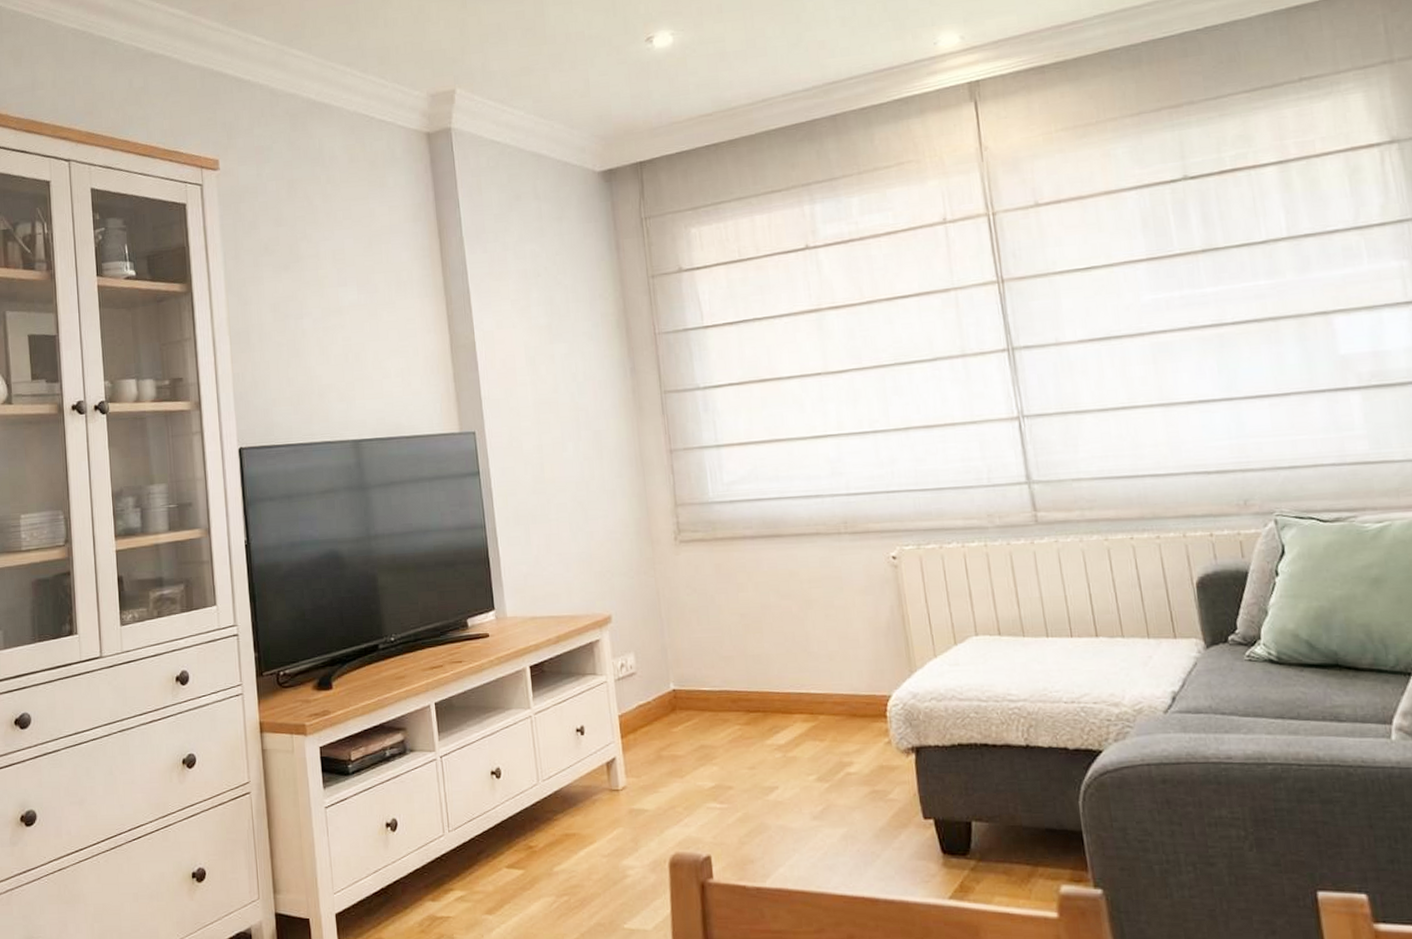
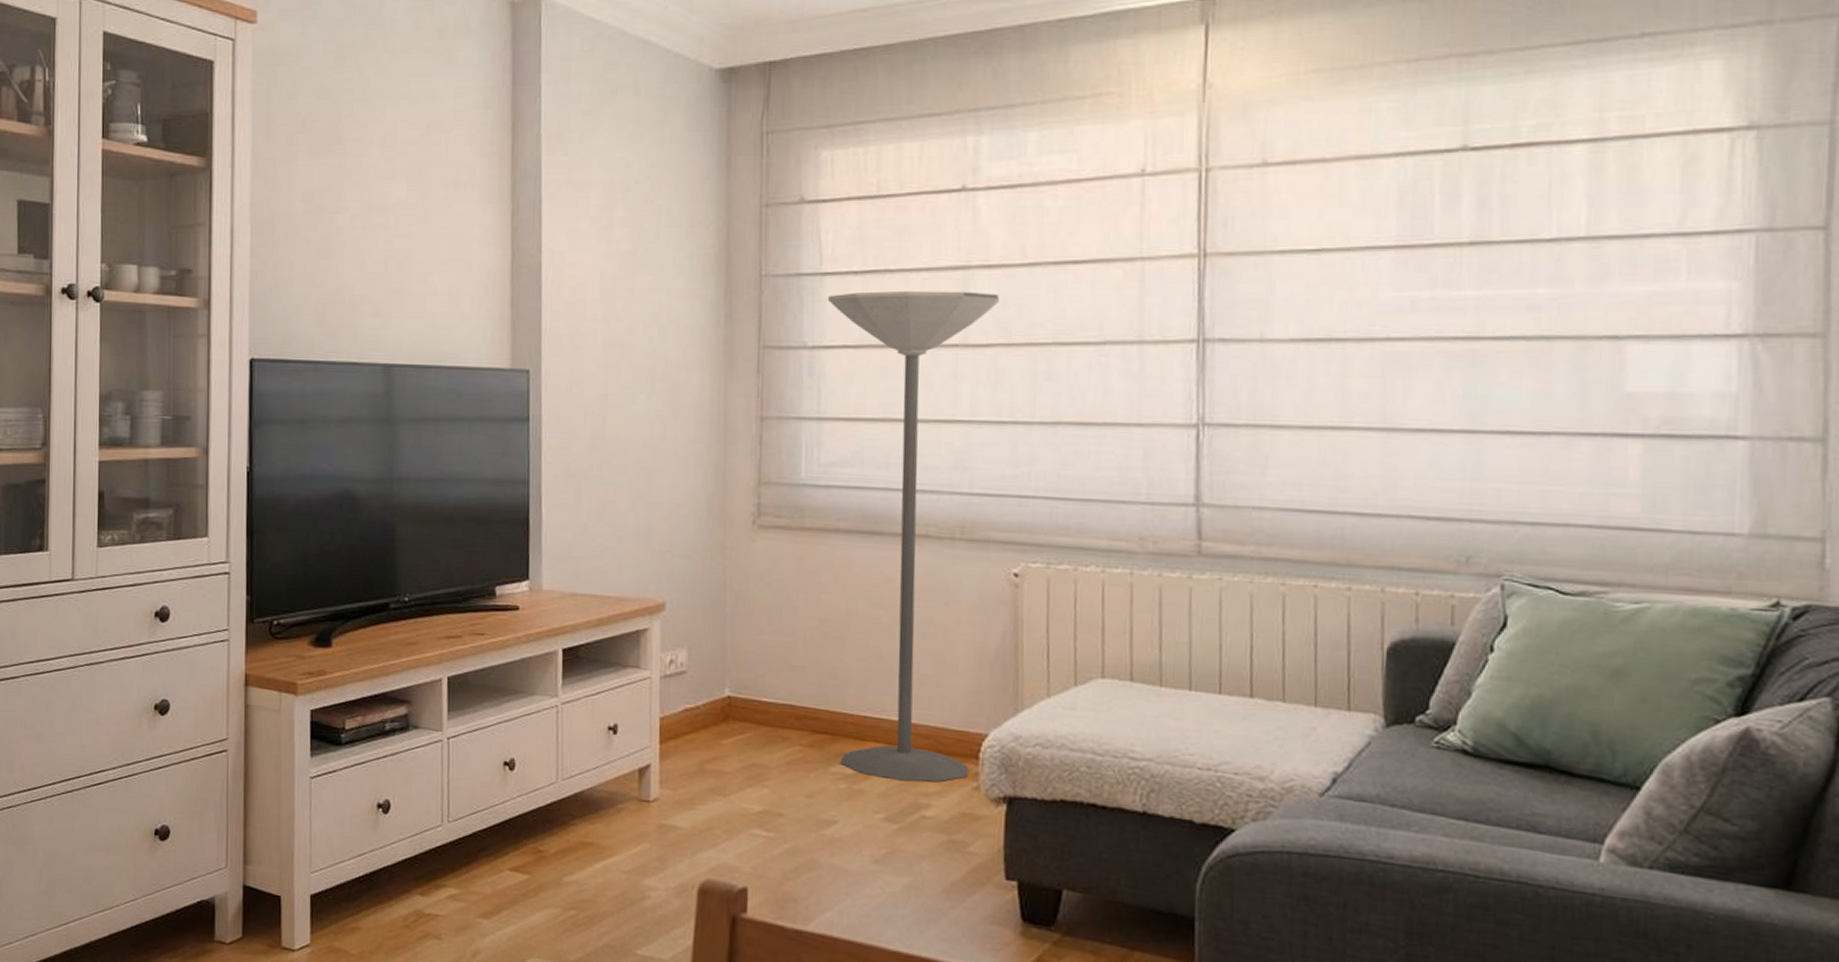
floor lamp: none [711,328,880,745] -> present [827,290,1000,783]

